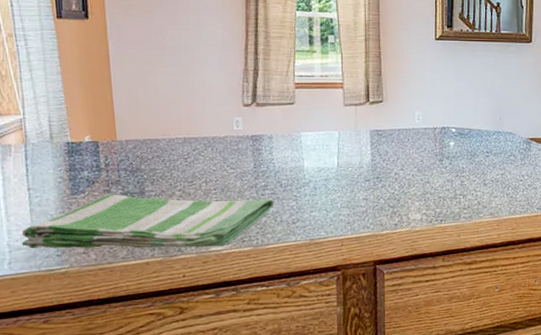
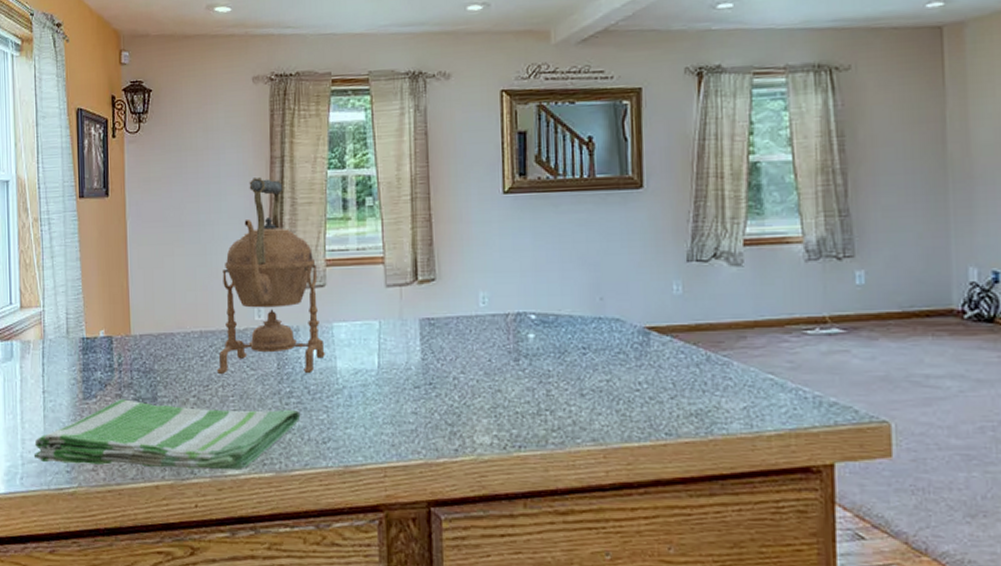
kettle: none [201,13,294,173] -> present [217,177,325,375]

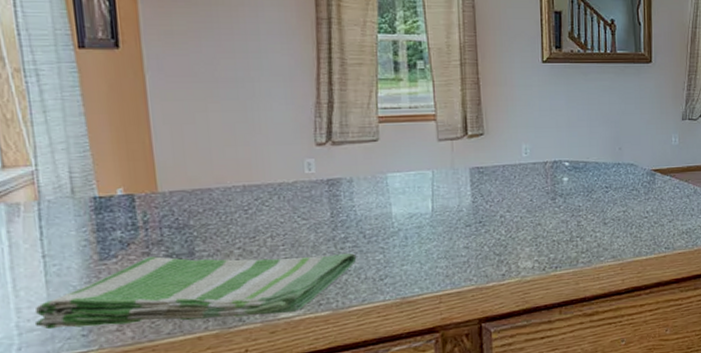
kettle: present [217,177,325,375] -> none [265,37,380,226]

